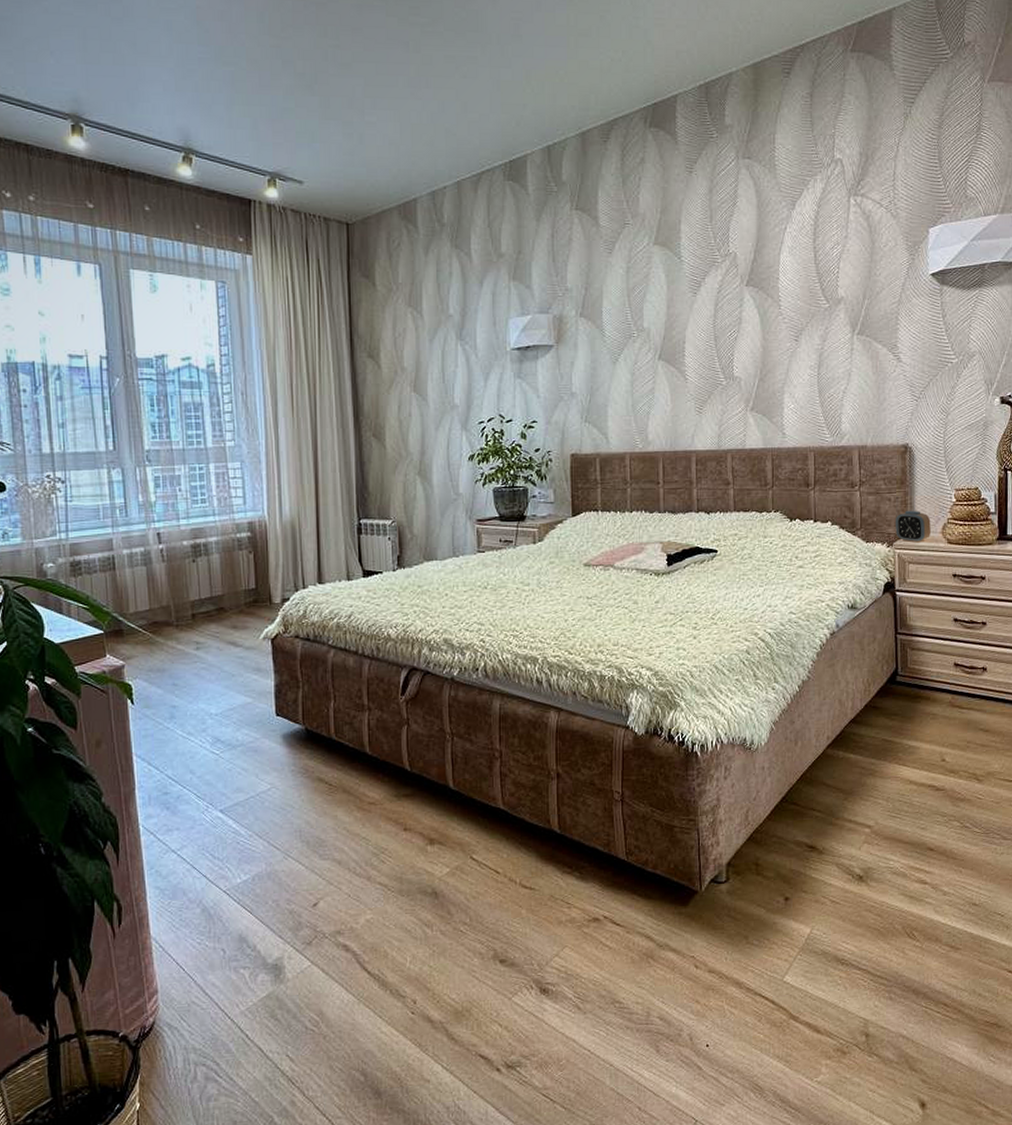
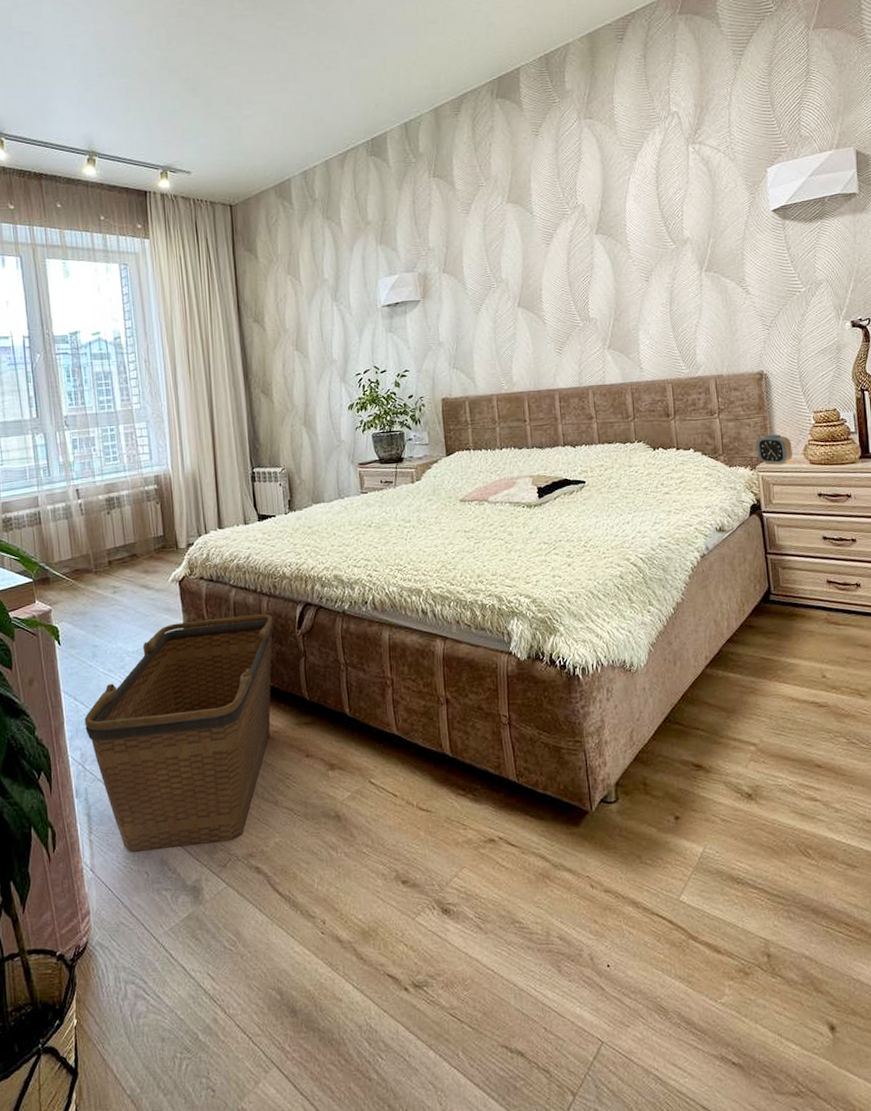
bicycle basket: none [159,678,376,928] -> present [84,614,275,852]

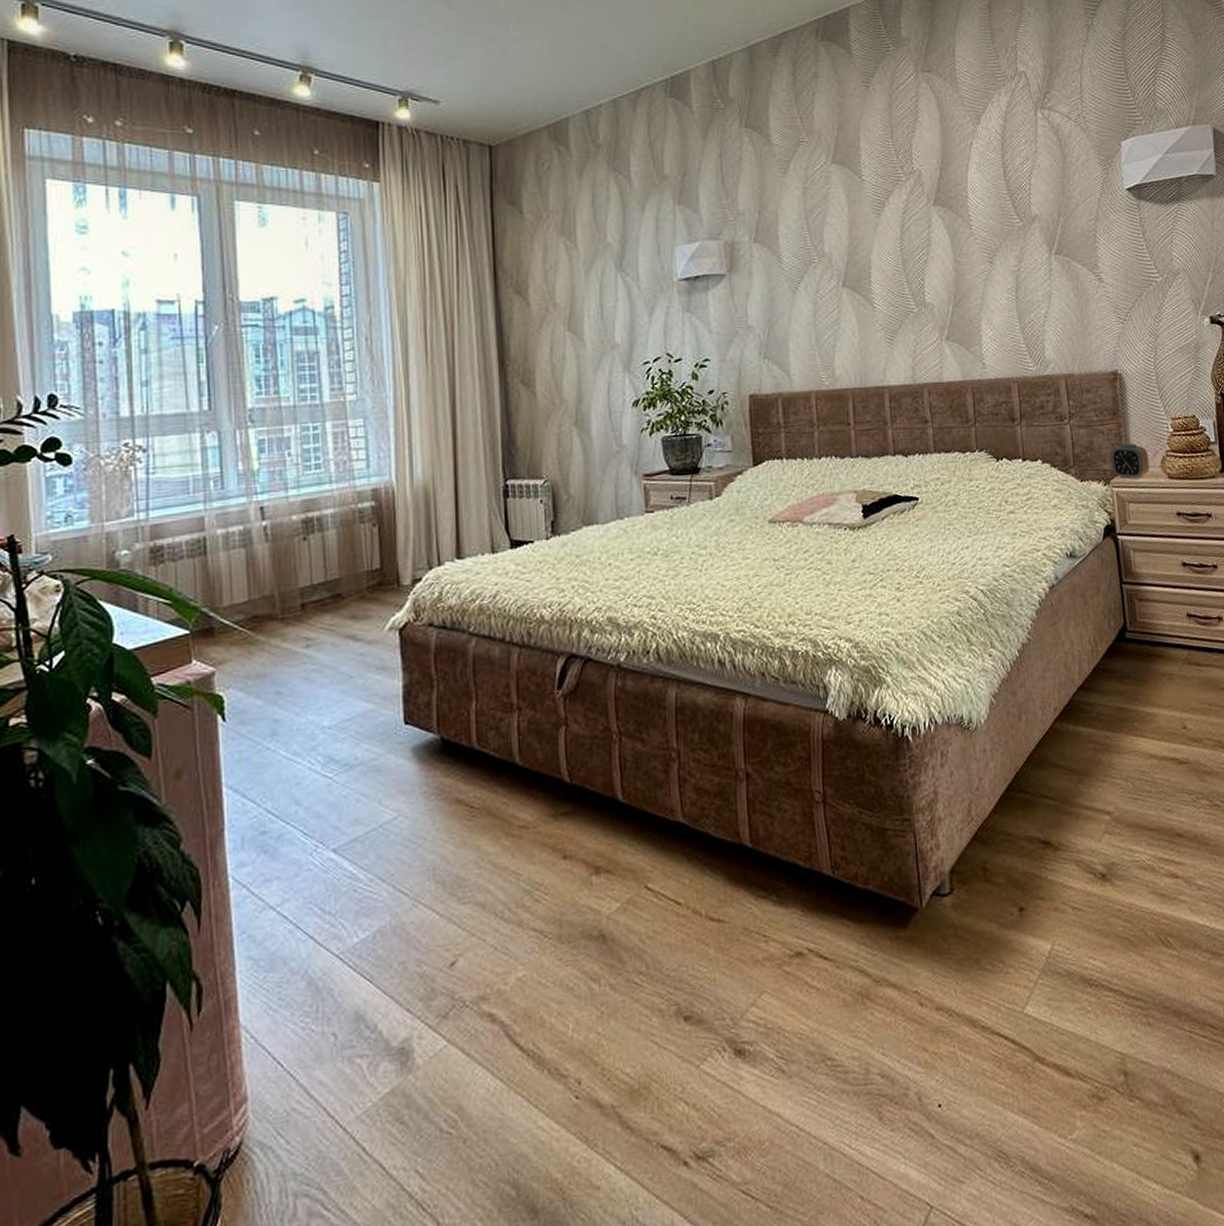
bicycle basket: present [84,614,275,852] -> none [255,670,527,1007]

